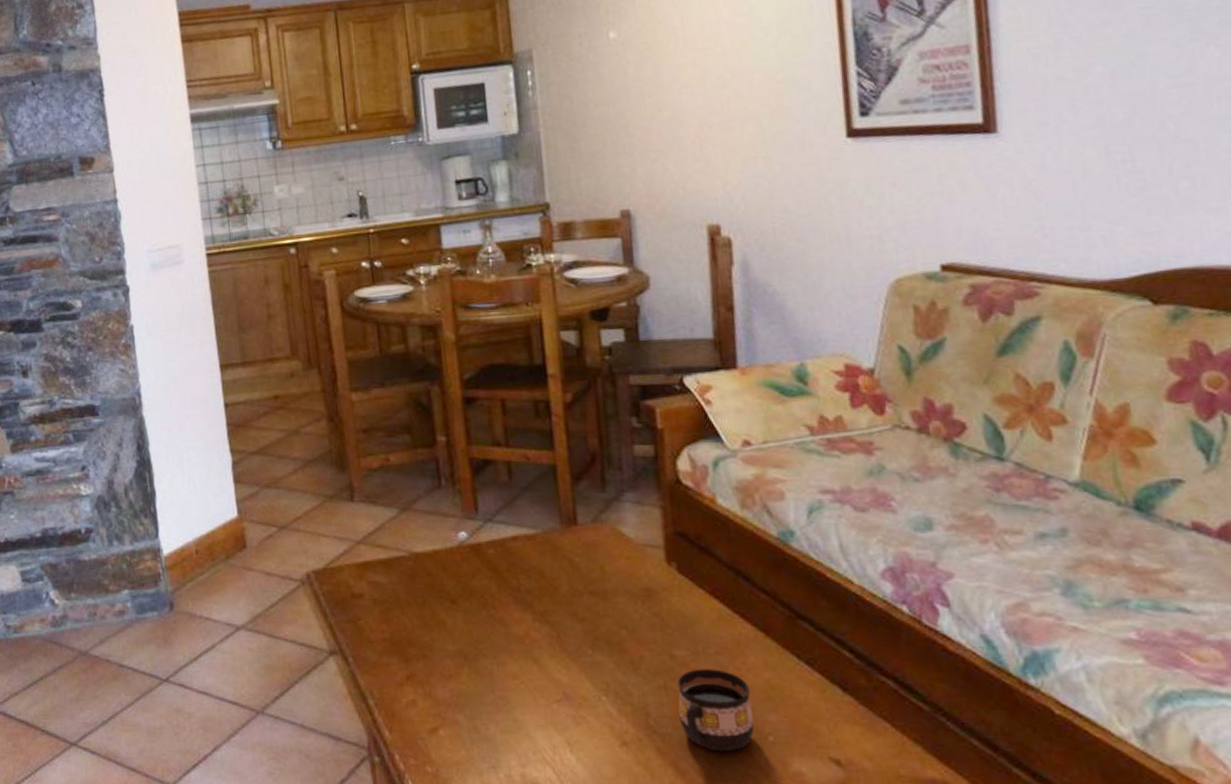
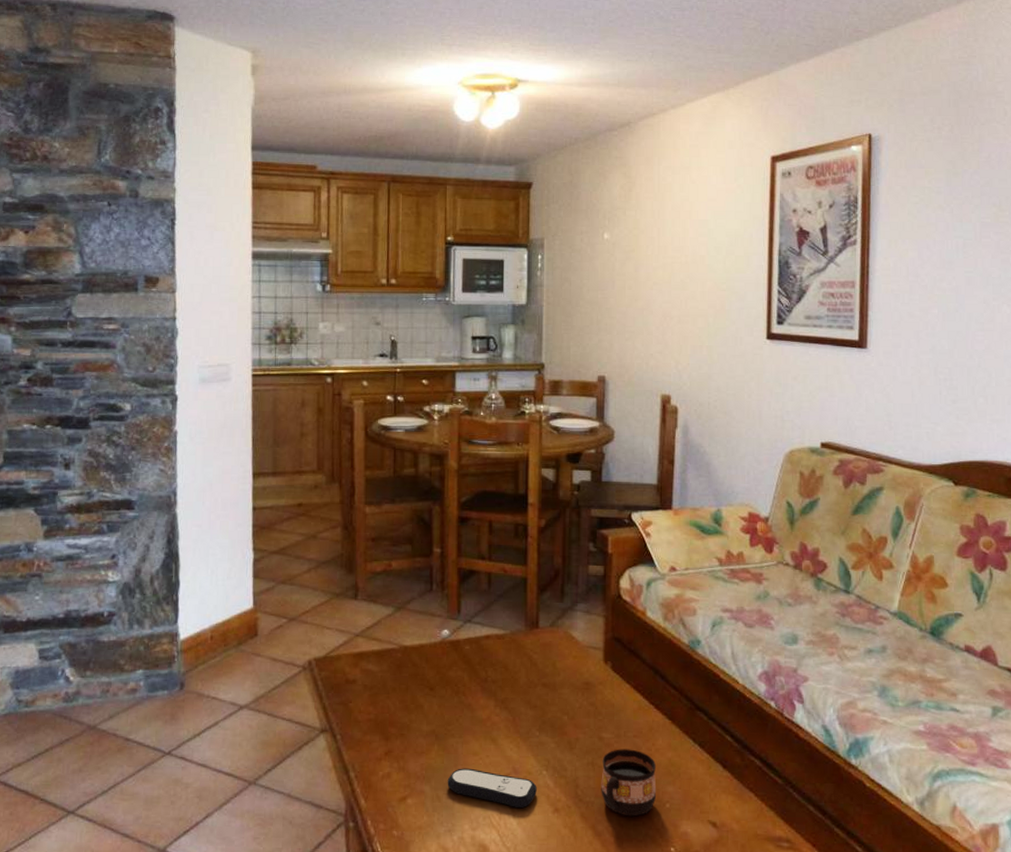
remote control: none [484,694,597,740] -> present [447,768,537,808]

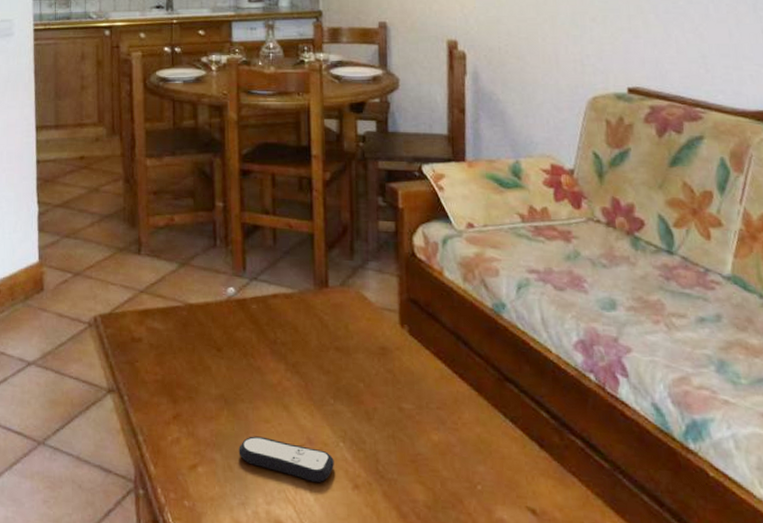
cup: present [601,749,657,817] -> none [403,421,466,498]

